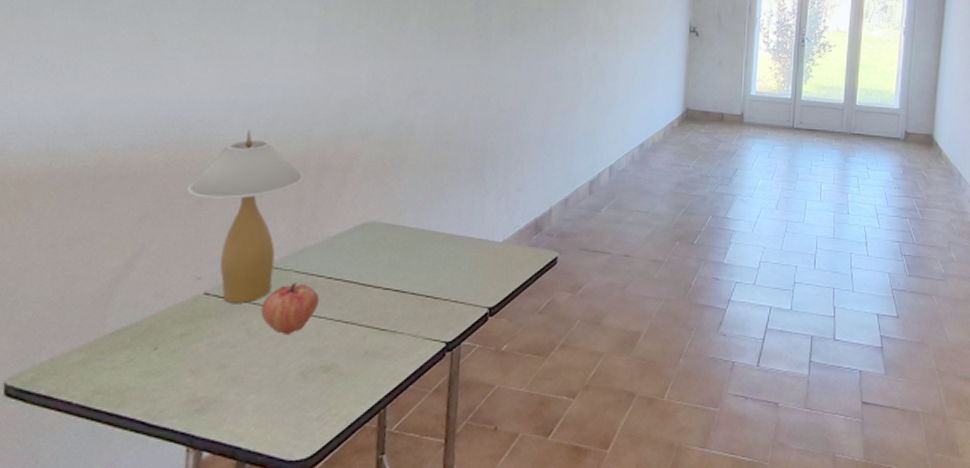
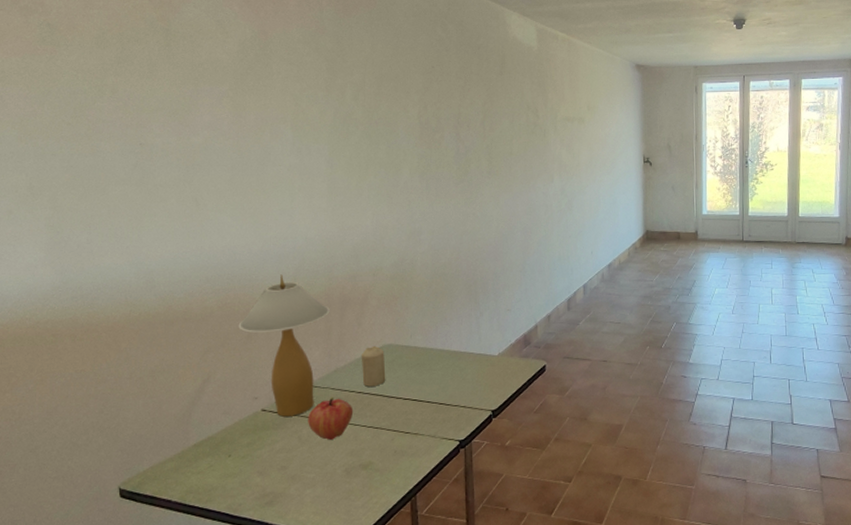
candle: none [335,222,366,271] -> present [361,345,386,387]

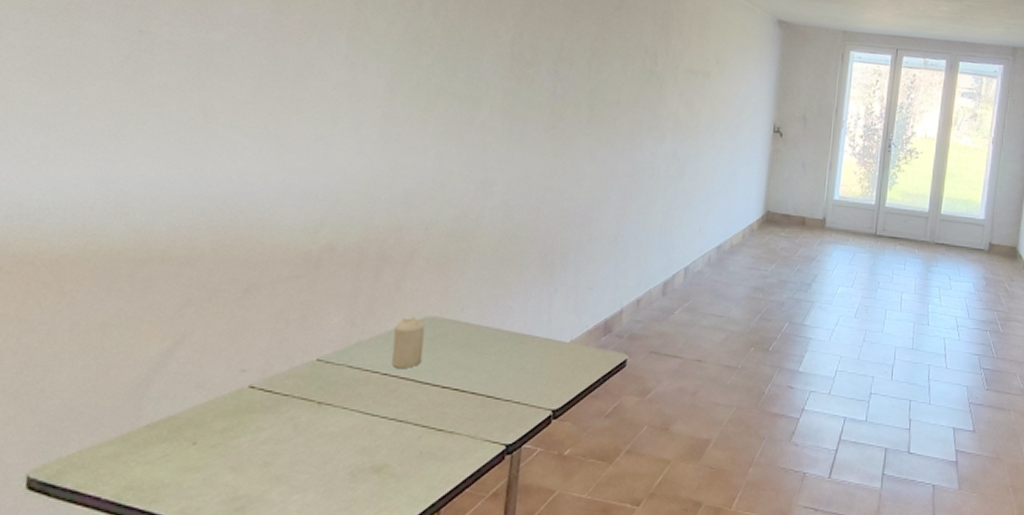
table lamp: present [238,274,330,417] -> none [235,216,362,398]
fruit: present [308,397,354,441] -> none [309,377,374,433]

